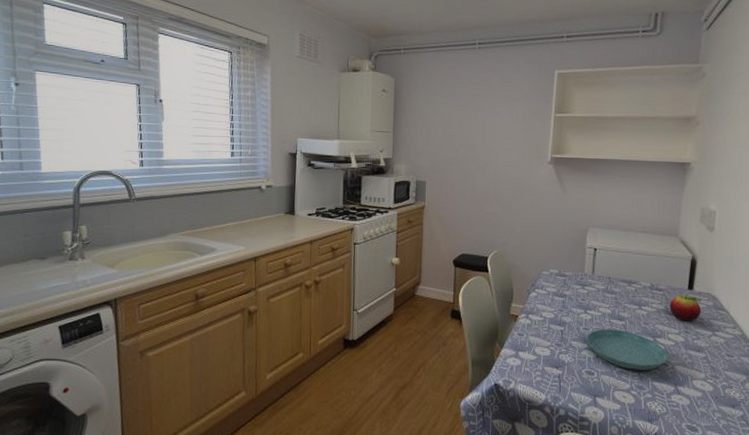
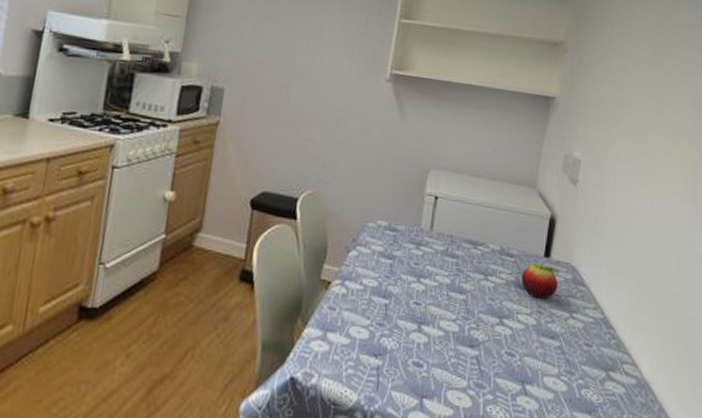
saucer: present [587,329,669,370] -> none [417,304,517,362]

